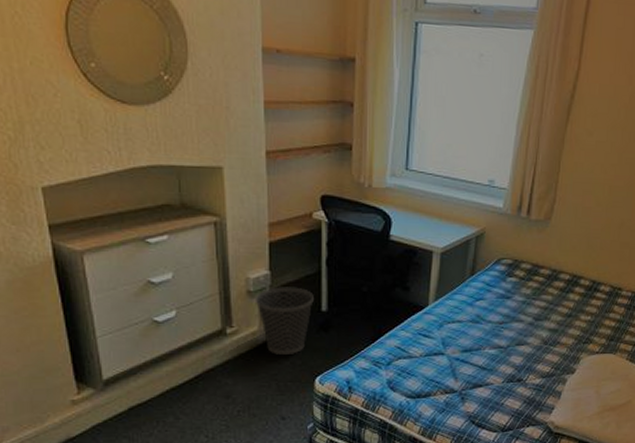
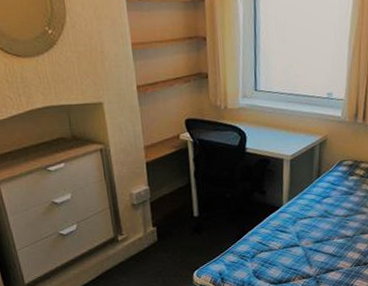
wastebasket: present [256,287,314,355] -> none [139,198,187,255]

